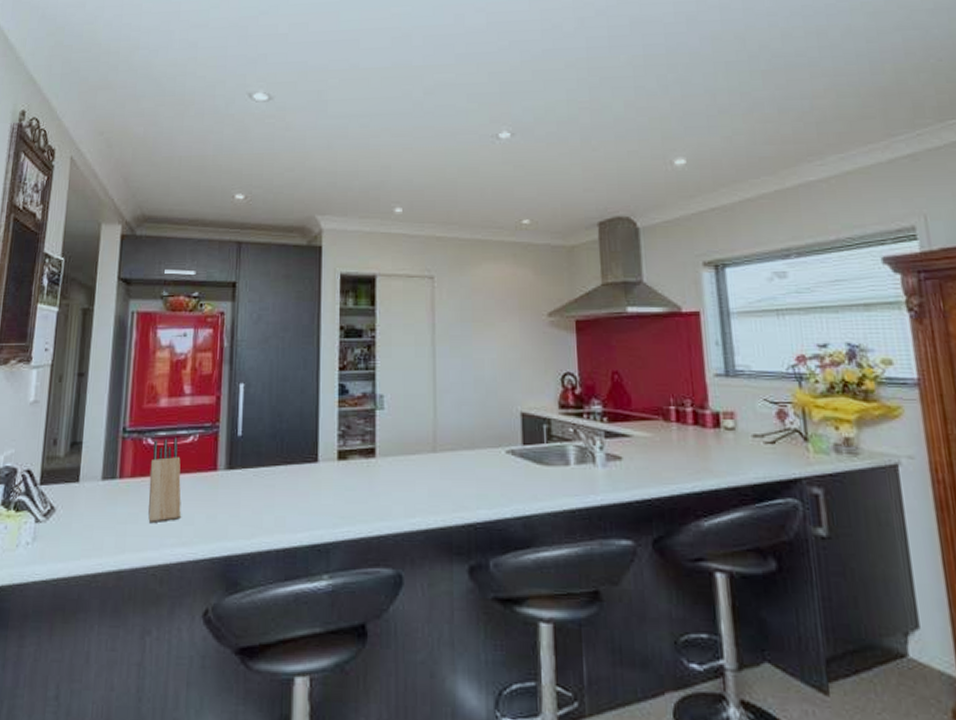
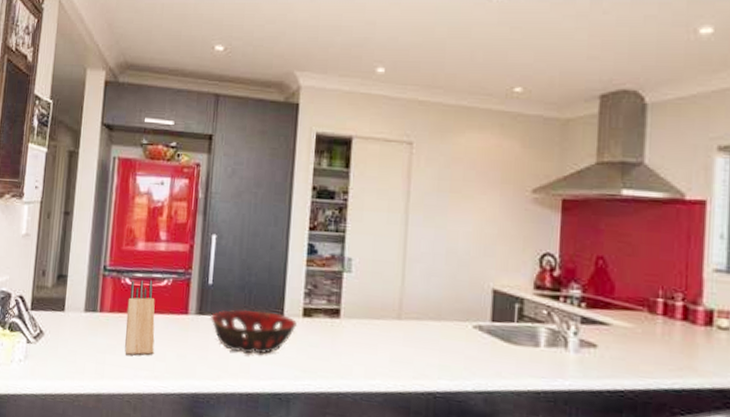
decorative bowl: none [240,458,333,506] -> present [209,310,298,354]

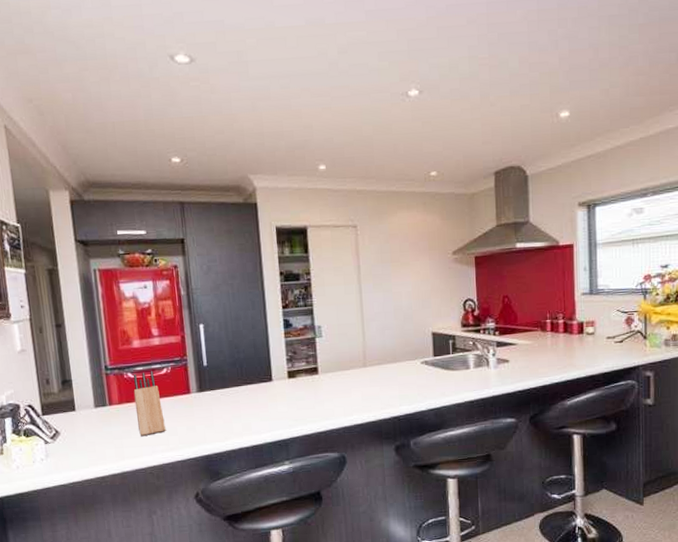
decorative bowl: present [209,310,298,354] -> none [210,379,285,416]

